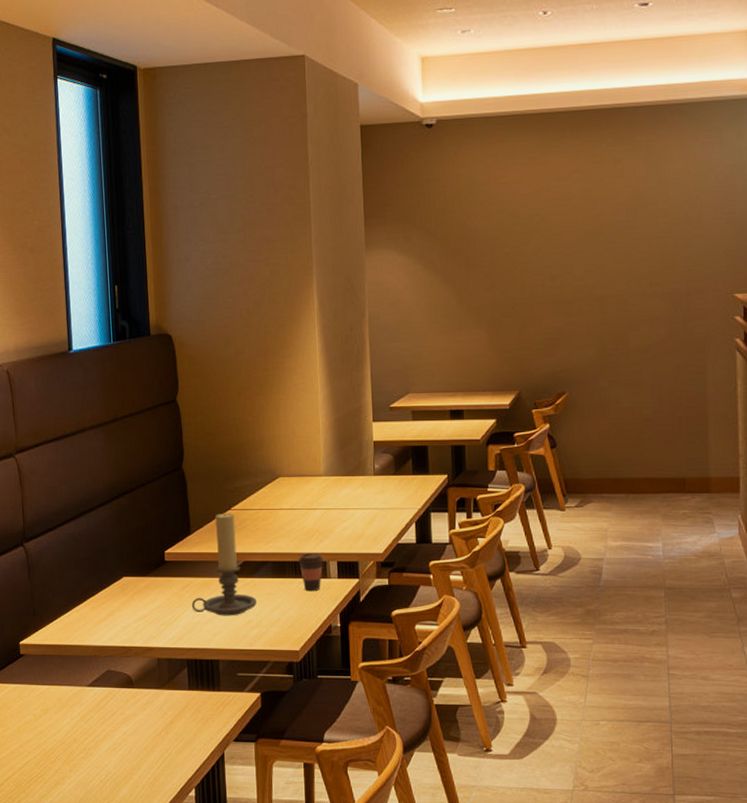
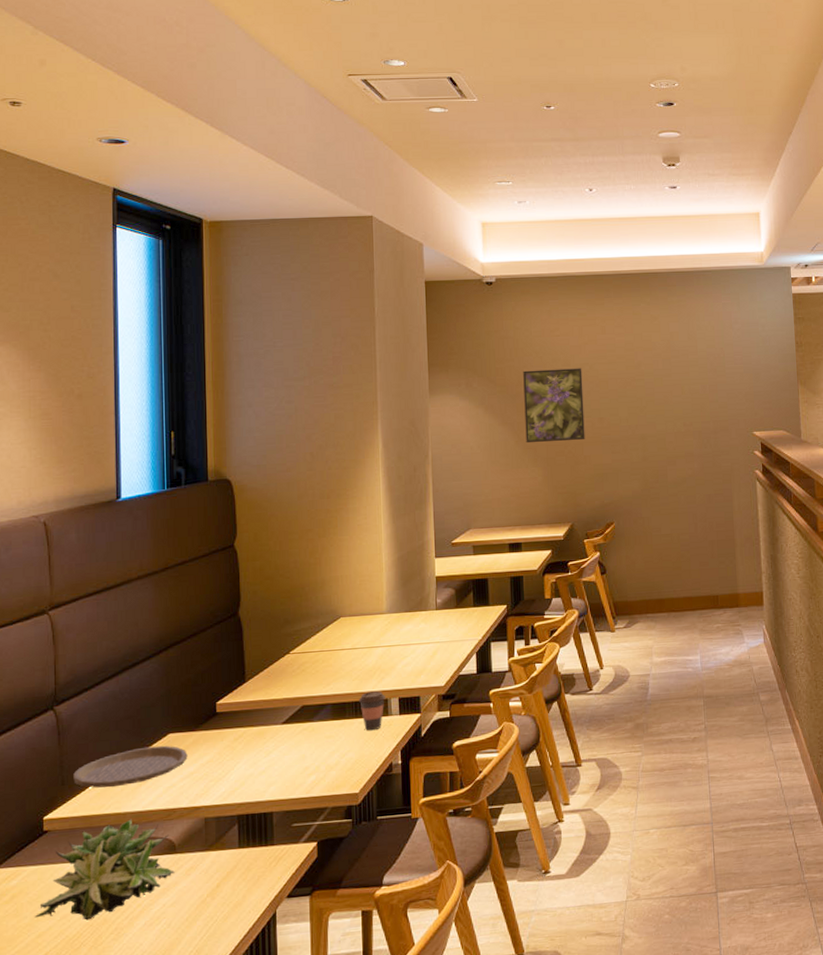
succulent plant: none [16,652,133,738] -> present [34,819,175,921]
plate: none [43,587,141,622] -> present [73,745,188,788]
candle holder: present [191,513,257,616] -> none [244,657,315,765]
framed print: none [466,219,535,303] -> present [523,368,585,443]

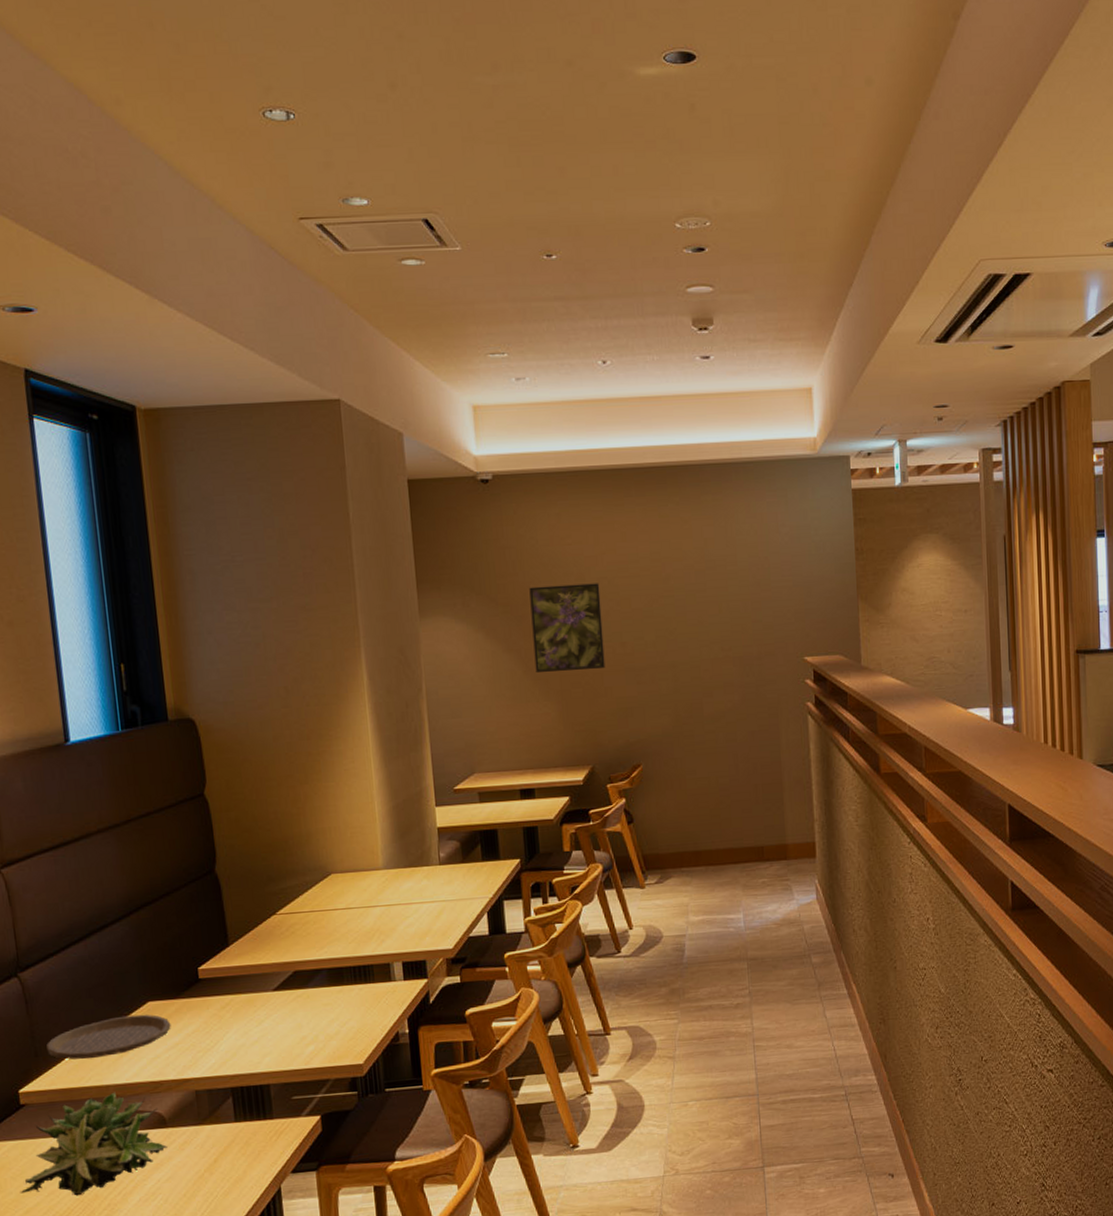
coffee cup: present [358,691,386,731] -> none [356,955,388,998]

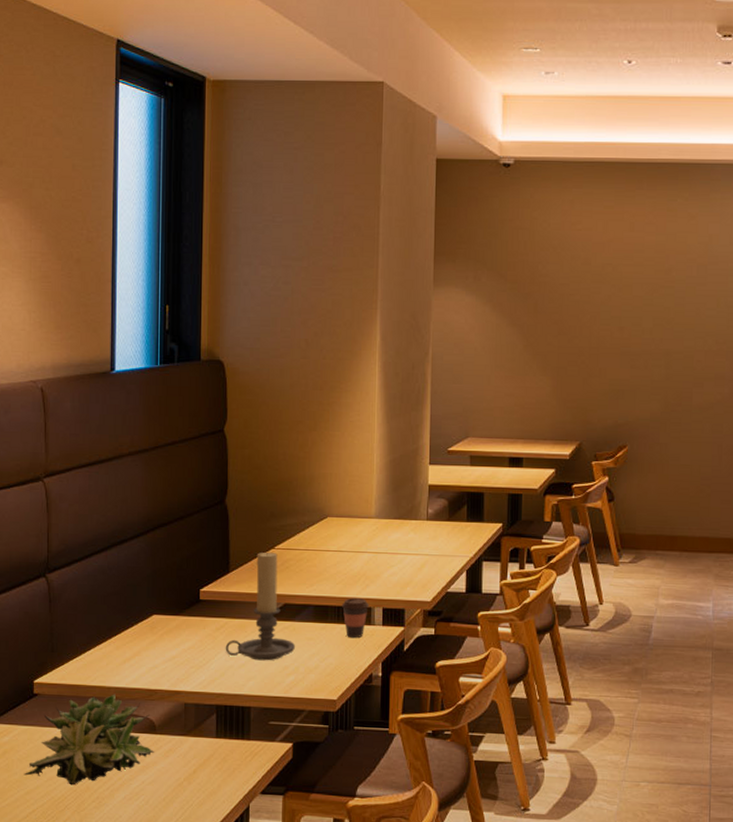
plate: present [46,1014,171,1060] -> none [62,625,171,661]
candle holder: none [233,918,311,1035] -> present [225,551,295,661]
coffee cup: none [356,955,388,998] -> present [341,598,370,639]
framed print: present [529,583,605,673] -> none [535,267,604,350]

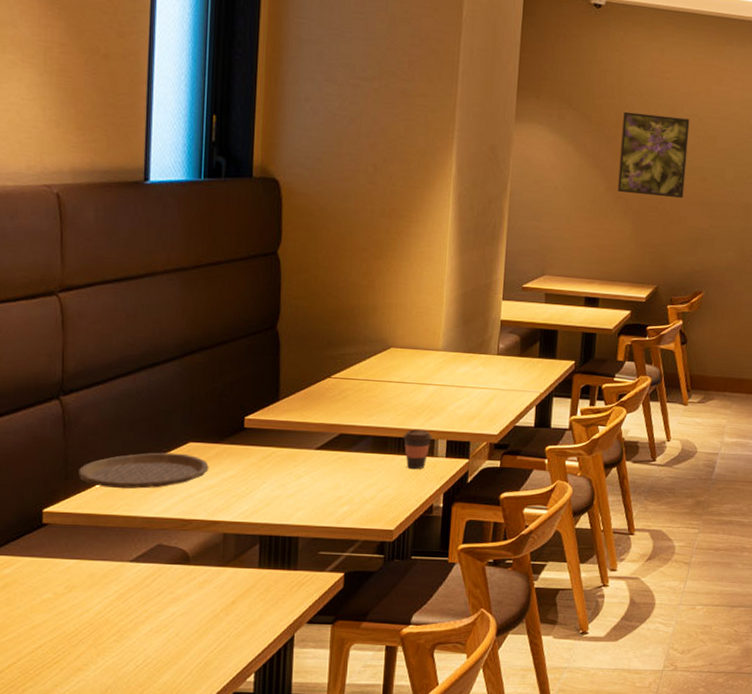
succulent plant: present [23,694,154,786] -> none [28,524,187,619]
plate: none [62,625,171,661] -> present [79,452,209,489]
candle holder: present [225,551,295,661] -> none [271,380,350,491]
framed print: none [535,267,604,350] -> present [617,111,690,198]

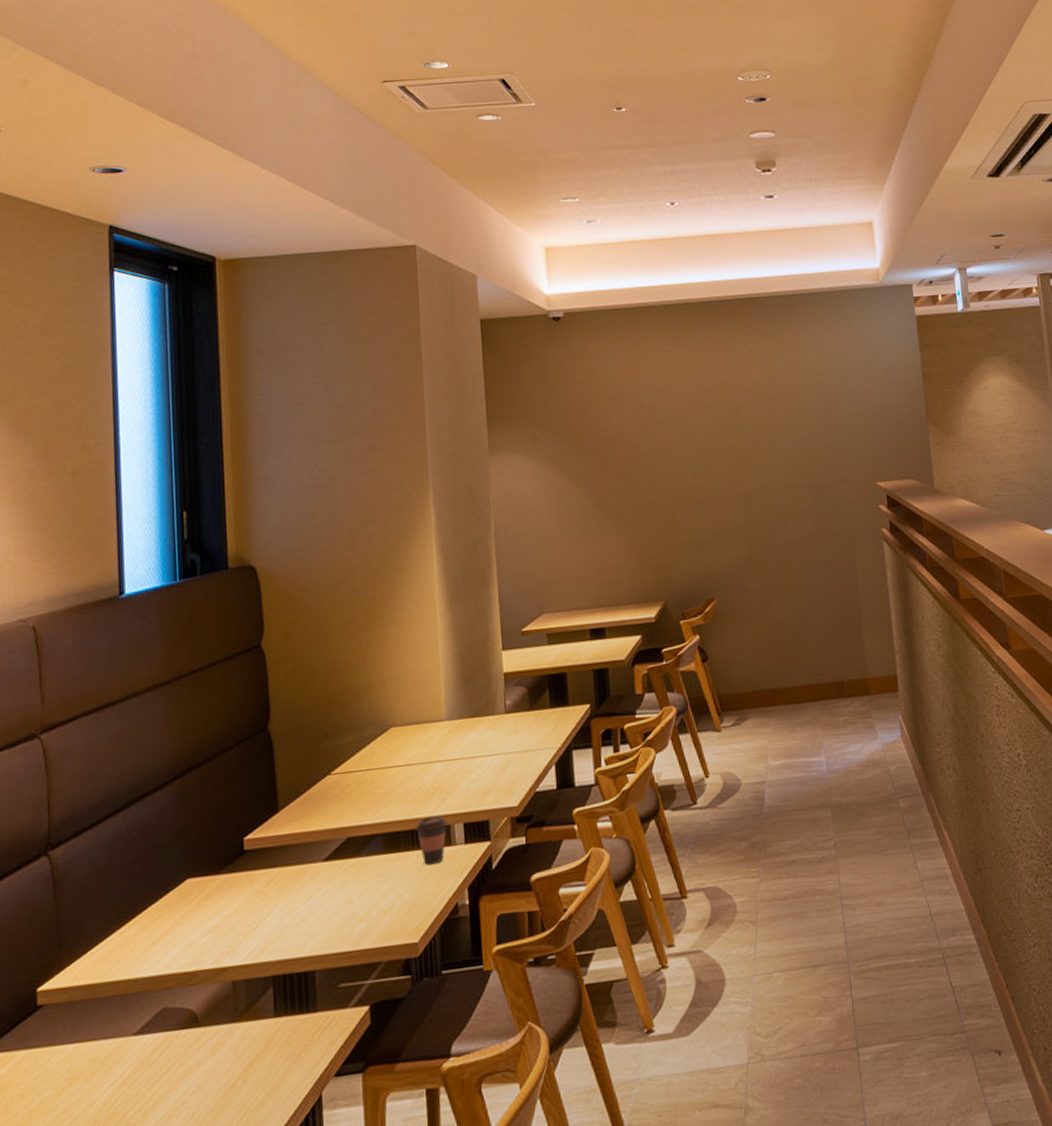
plate: present [79,452,209,489] -> none [72,893,211,950]
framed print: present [617,111,690,198] -> none [600,414,677,507]

